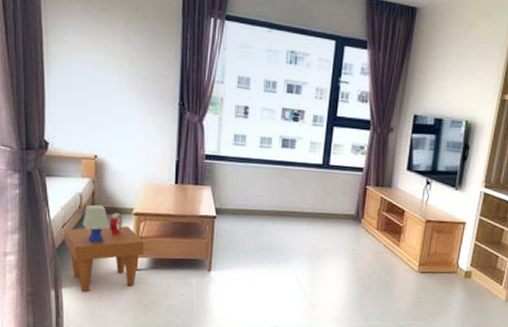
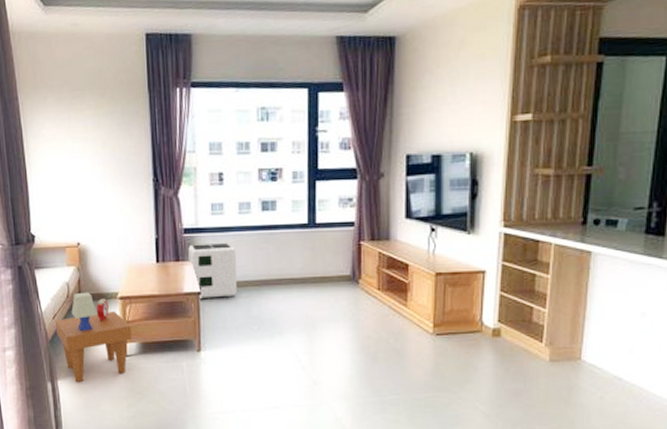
air purifier: none [207,170,253,223] -> present [188,243,237,300]

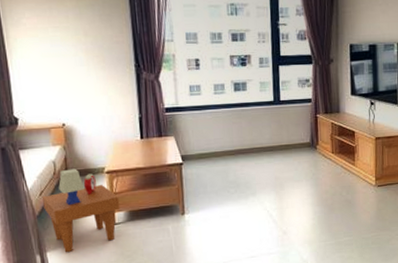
air purifier: present [188,243,237,300] -> none [170,119,215,169]

